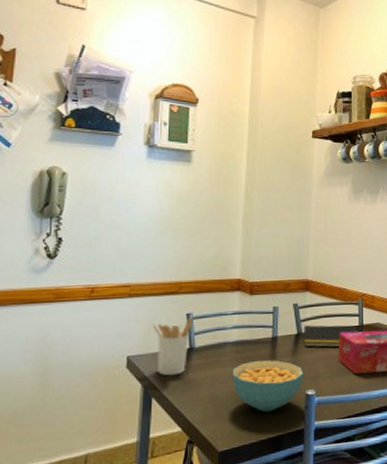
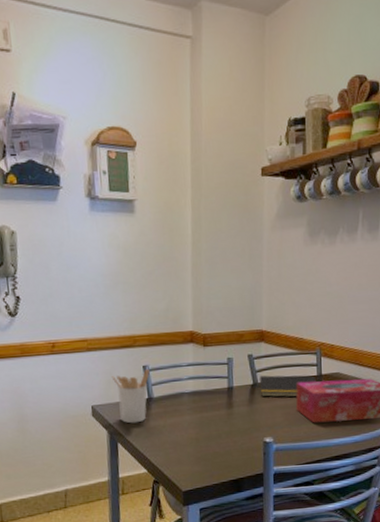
cereal bowl: present [232,360,304,412] -> none [190,409,262,457]

